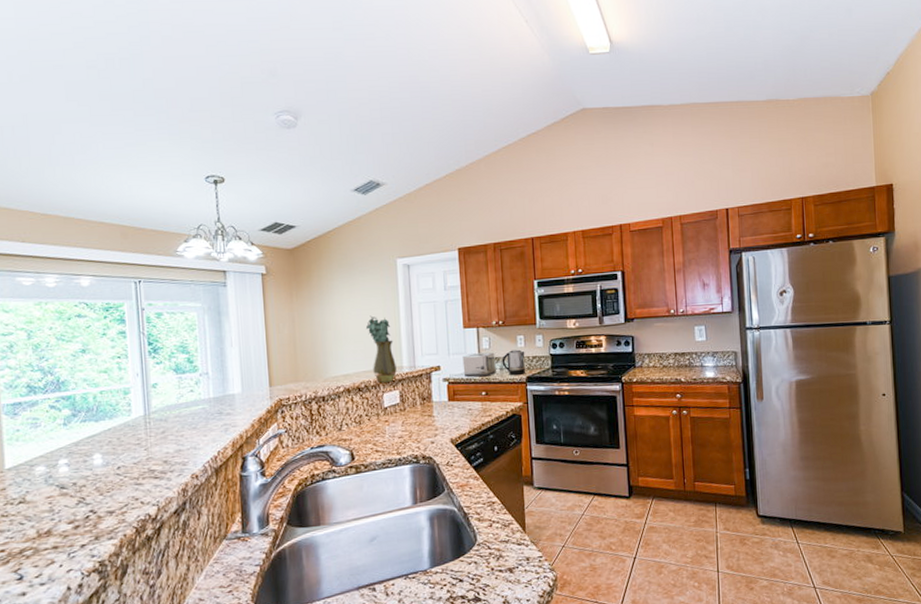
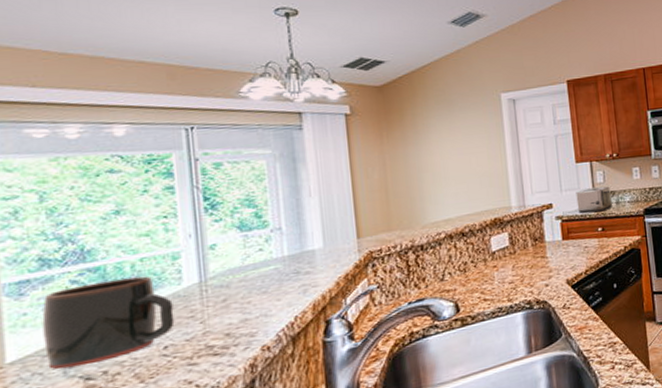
mug: none [30,406,126,478] -> present [42,276,175,370]
vase: present [366,315,397,383] -> none [469,154,505,226]
kettle: present [502,349,526,376] -> none [617,181,644,209]

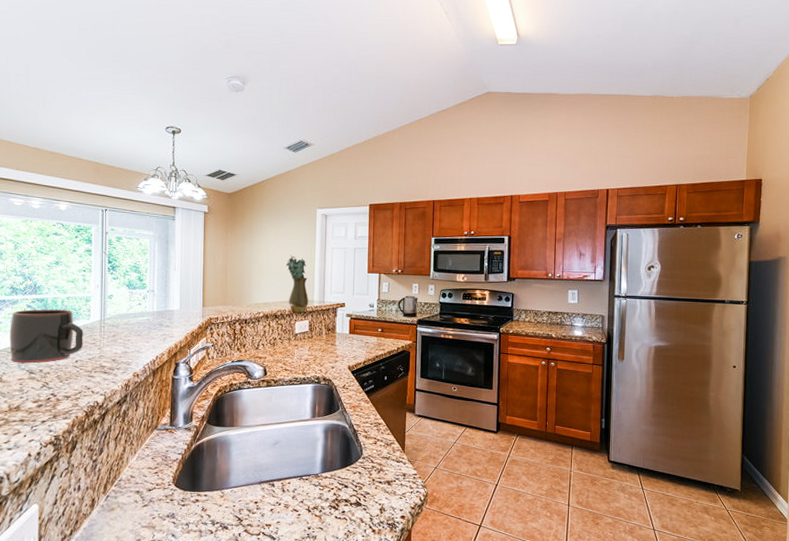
vase: none [469,154,505,226] -> present [286,255,308,313]
toaster: present [576,186,612,213] -> none [364,295,393,316]
kettle: none [617,181,644,209] -> present [398,295,418,318]

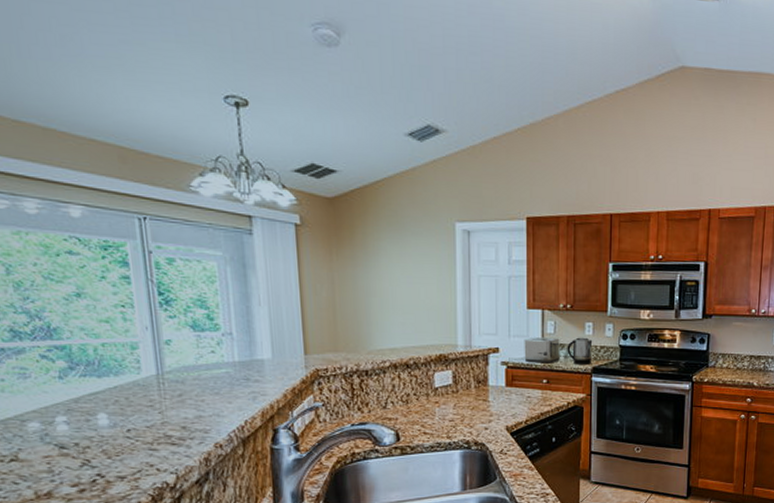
mug: present [9,309,83,364] -> none [17,360,136,435]
vase: present [286,255,308,313] -> none [418,285,450,361]
toaster: none [364,295,393,316] -> present [524,337,560,364]

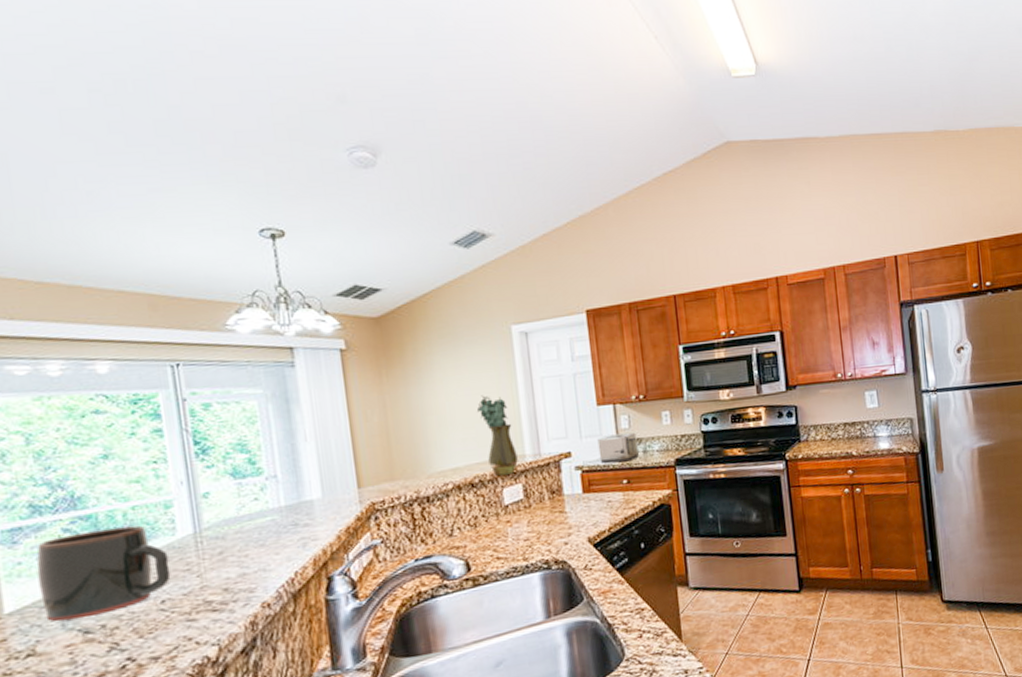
mug: none [17,360,136,435] -> present [36,525,171,622]
vase: none [418,285,450,361] -> present [477,395,518,476]
kettle: present [567,337,593,366] -> none [644,427,675,459]

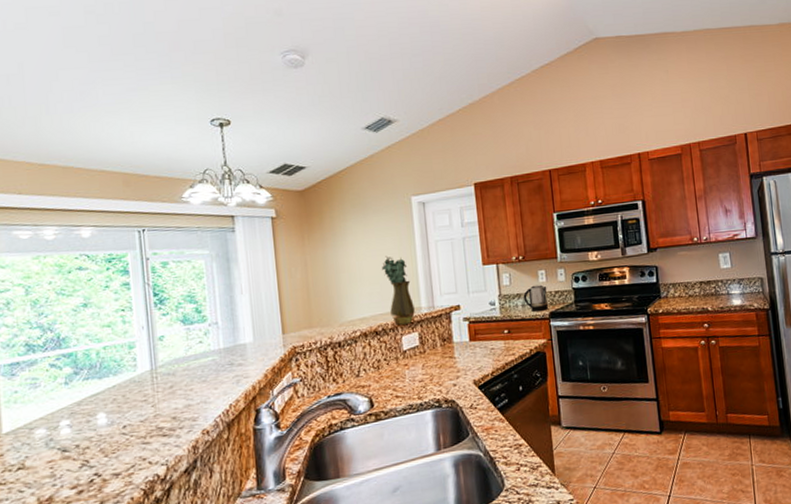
mug: present [36,525,171,622] -> none [29,362,131,442]
toaster: present [597,432,639,463] -> none [482,289,518,315]
kettle: none [644,427,675,459] -> present [523,284,549,312]

